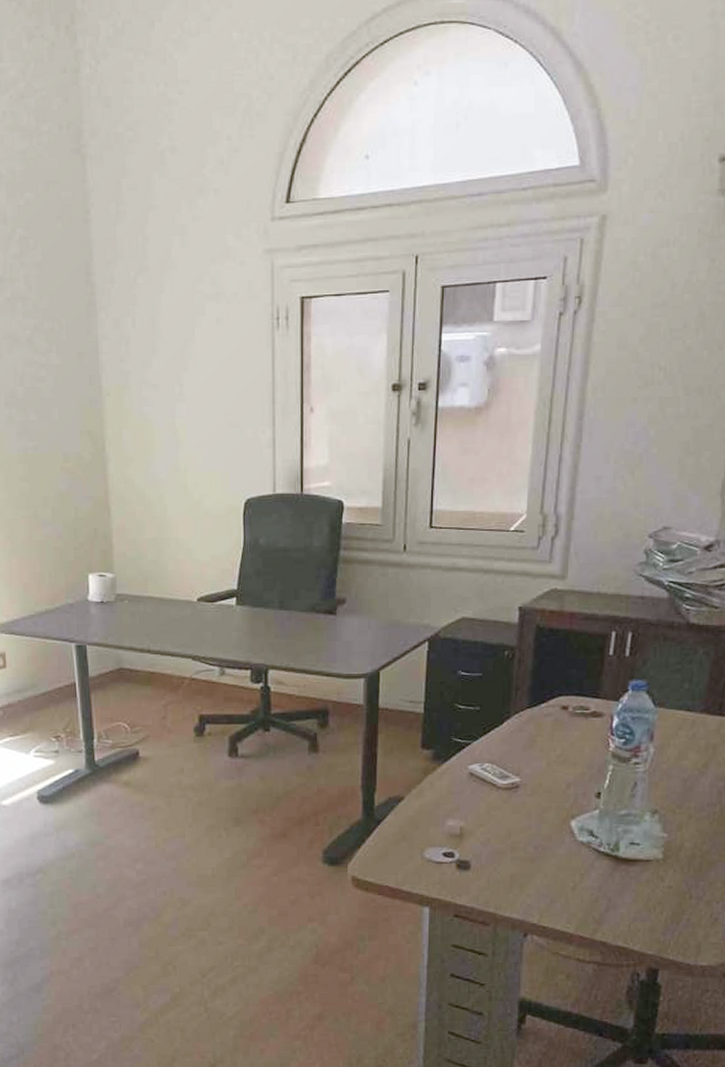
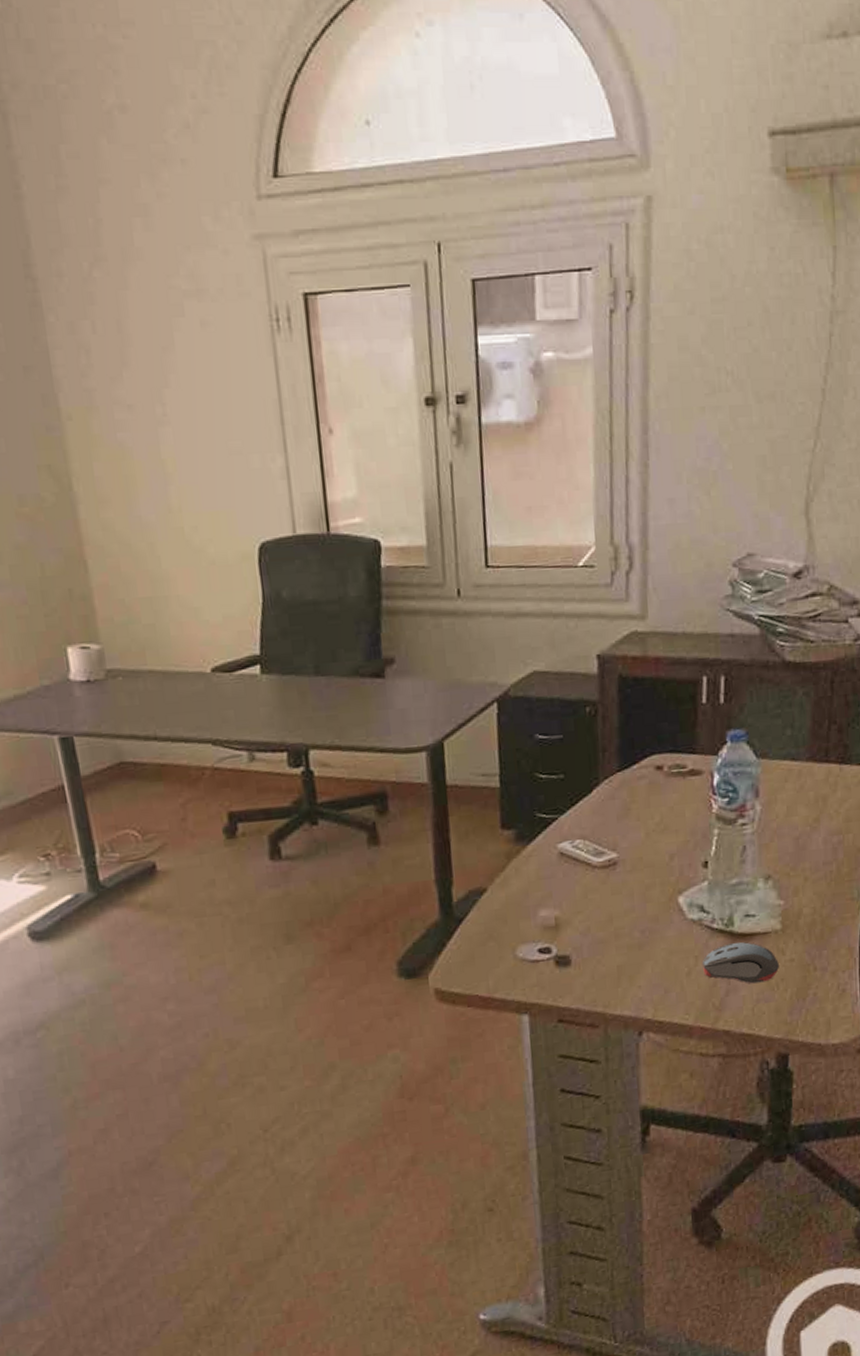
computer mouse: none [586,866,657,904] -> present [701,942,779,984]

